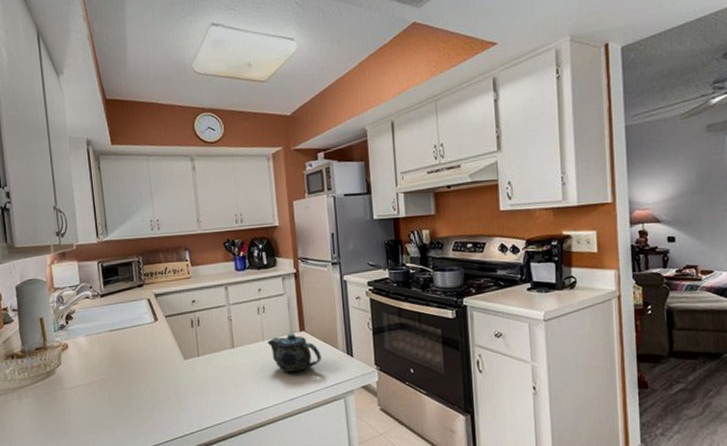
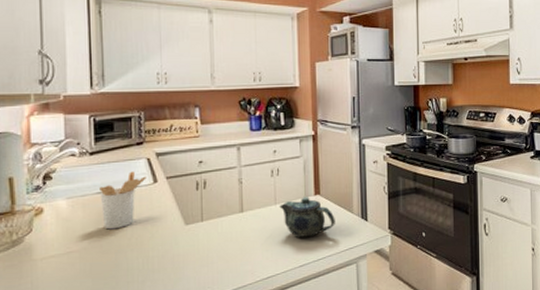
utensil holder: none [110,311,148,363] -> present [99,171,146,230]

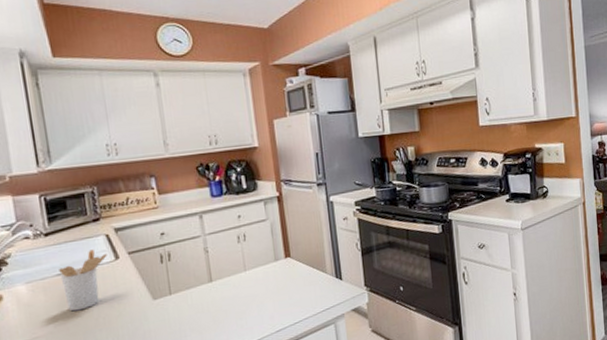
teapot: present [279,197,335,237] -> none [249,260,309,303]

